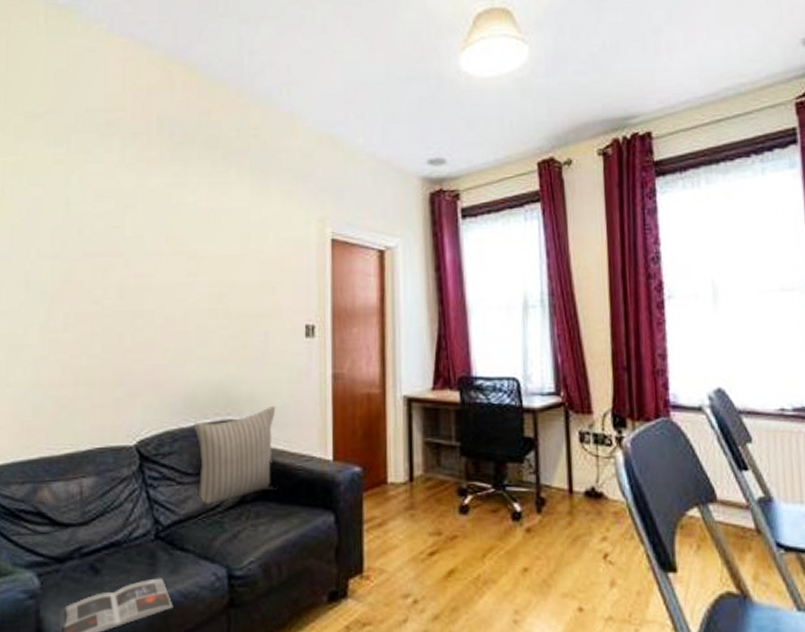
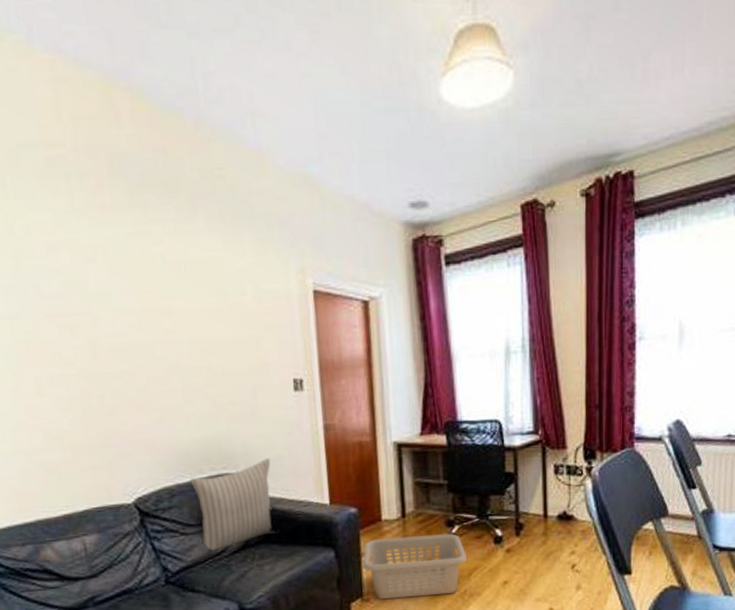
laundry basket: none [364,504,482,579] -> present [363,533,468,600]

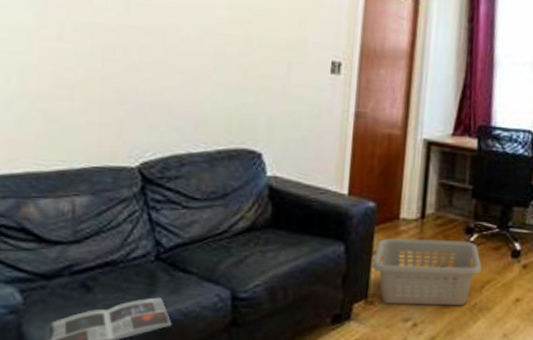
pillow: present [190,457,278,562] -> none [198,138,294,240]

